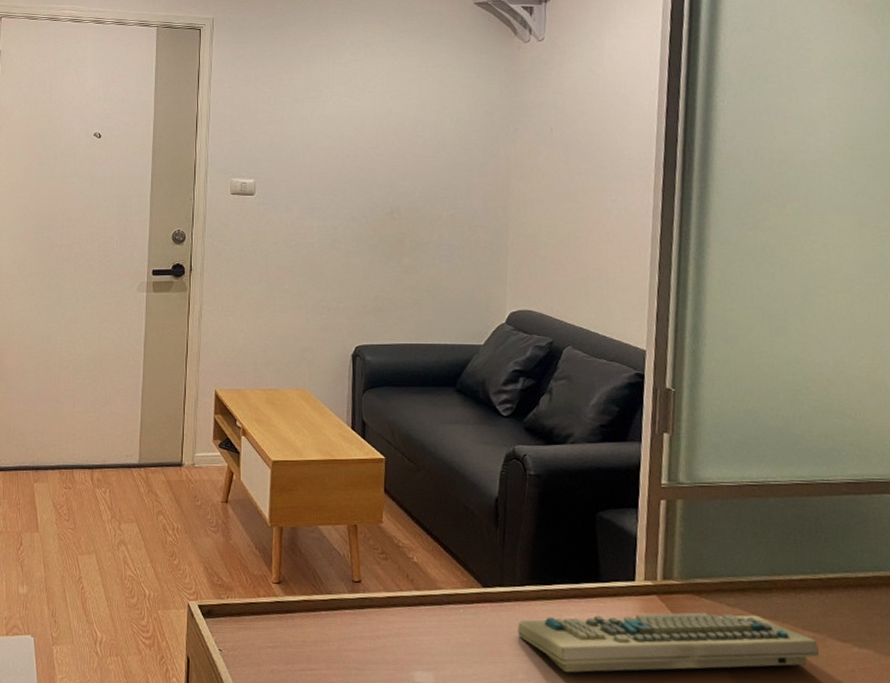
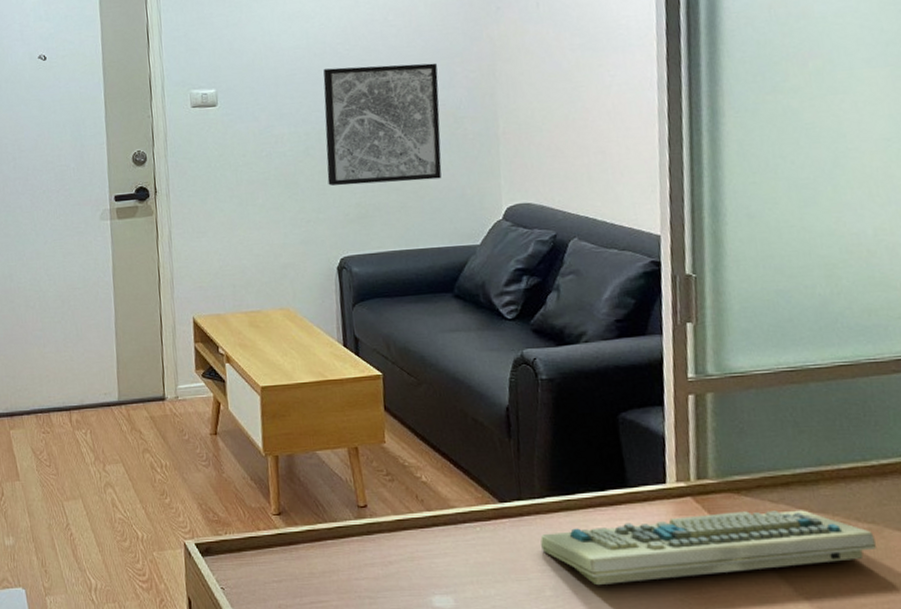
wall art: none [350,170,458,281] -> present [323,63,442,186]

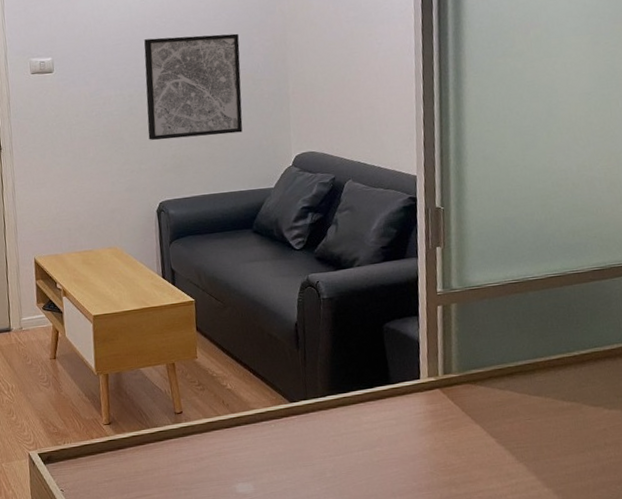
keyboard: present [540,510,876,586] -> none [322,394,577,466]

